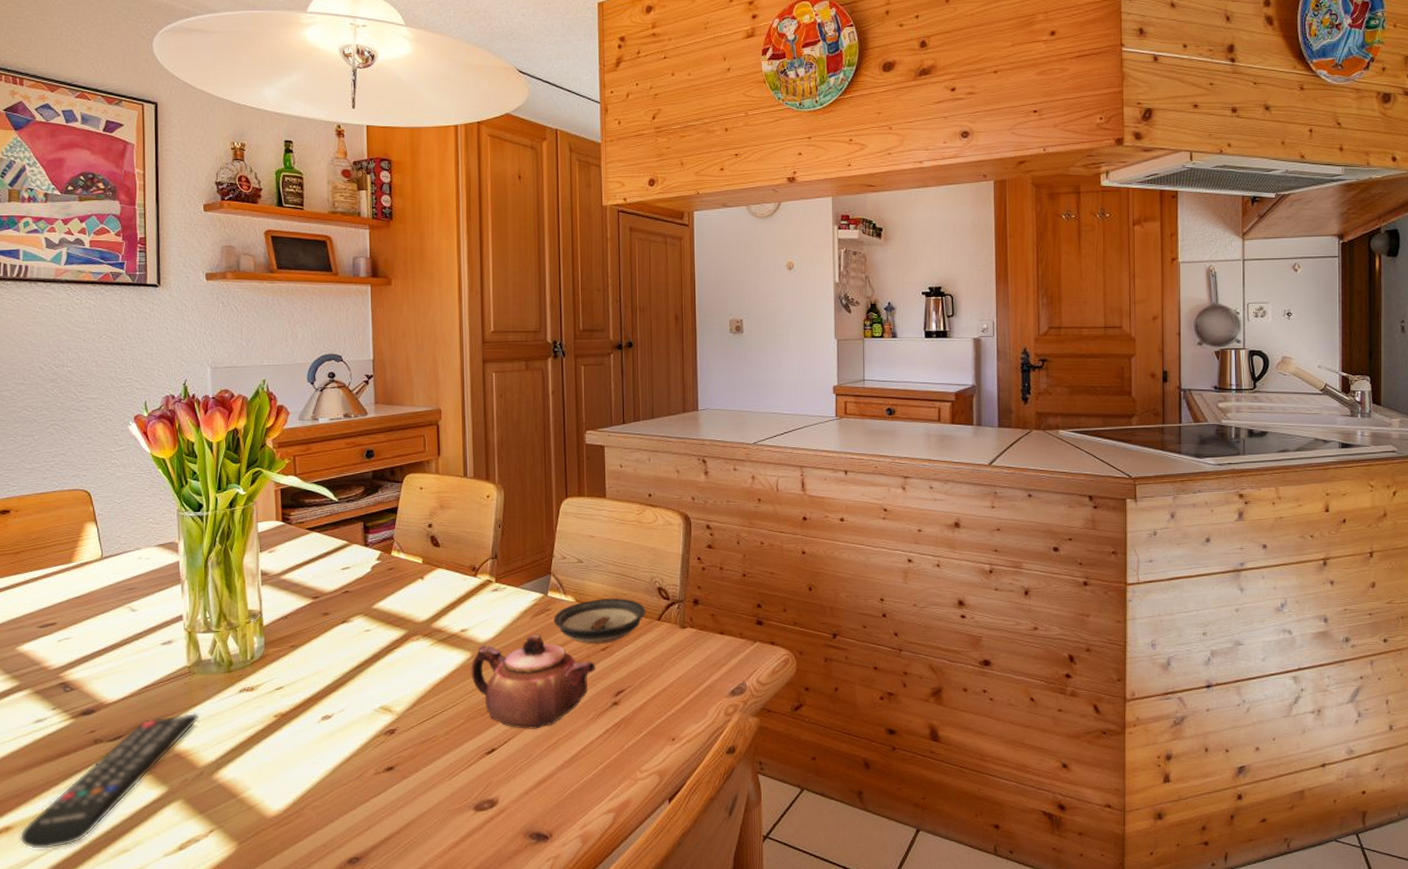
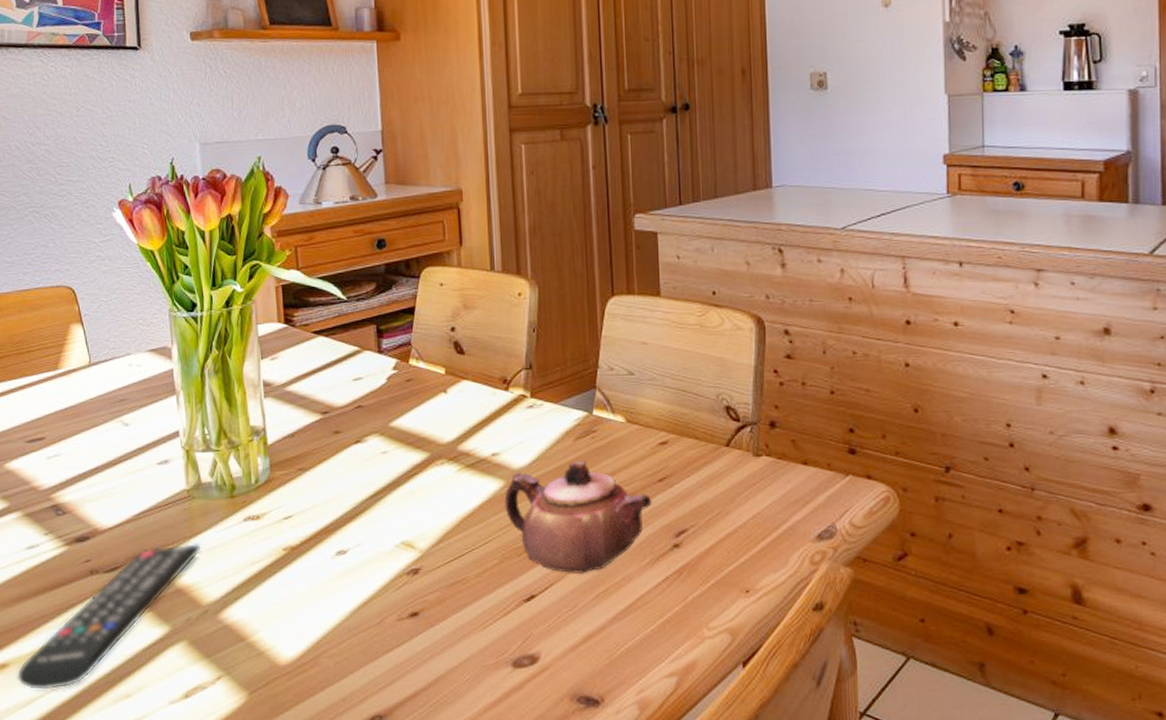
saucer: present [553,598,646,644] -> none [600,419,712,473]

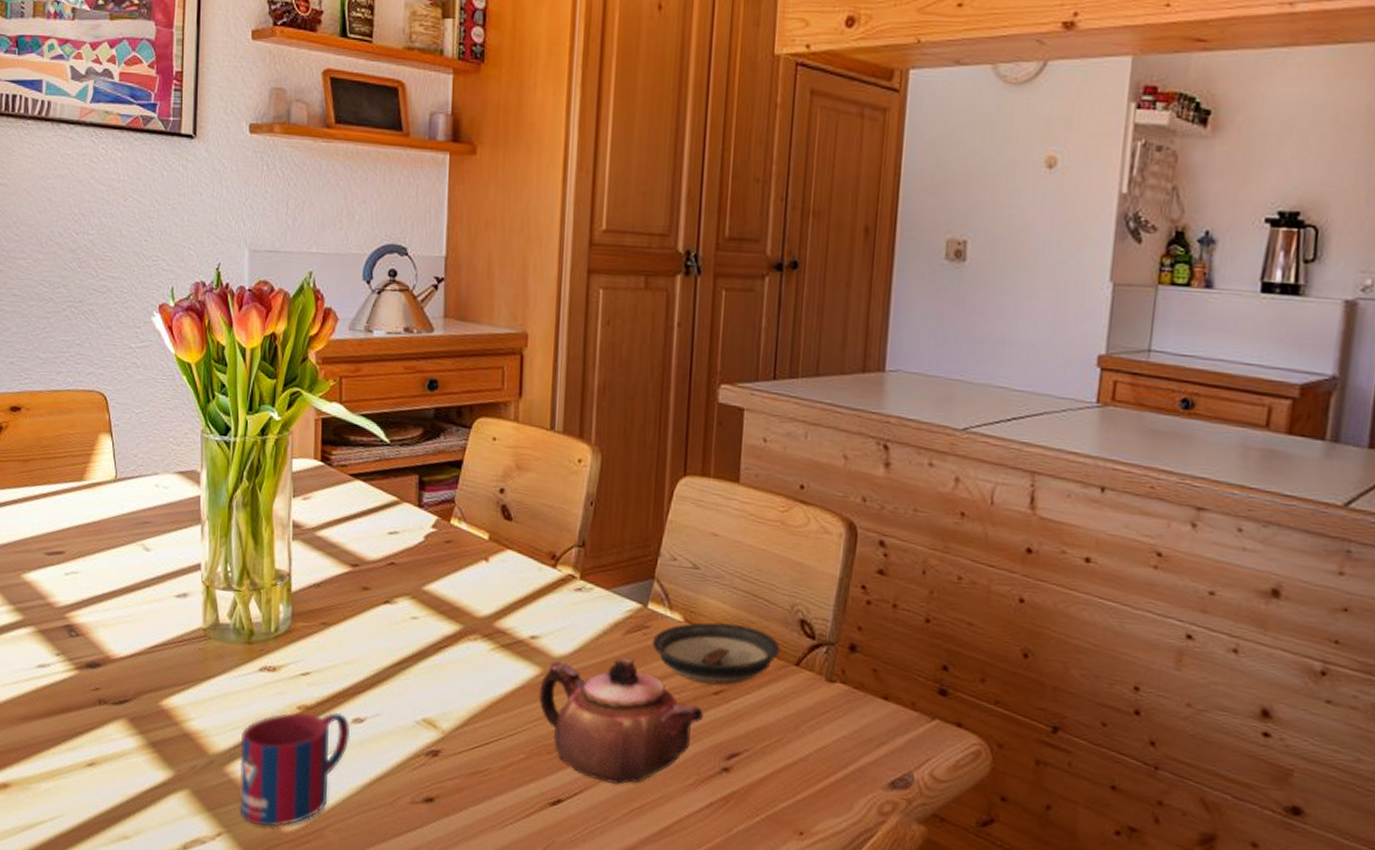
remote control: present [16,542,201,691] -> none [17,684,213,819]
mug: none [231,548,336,664] -> present [240,712,351,827]
saucer: none [600,419,712,473] -> present [652,622,781,686]

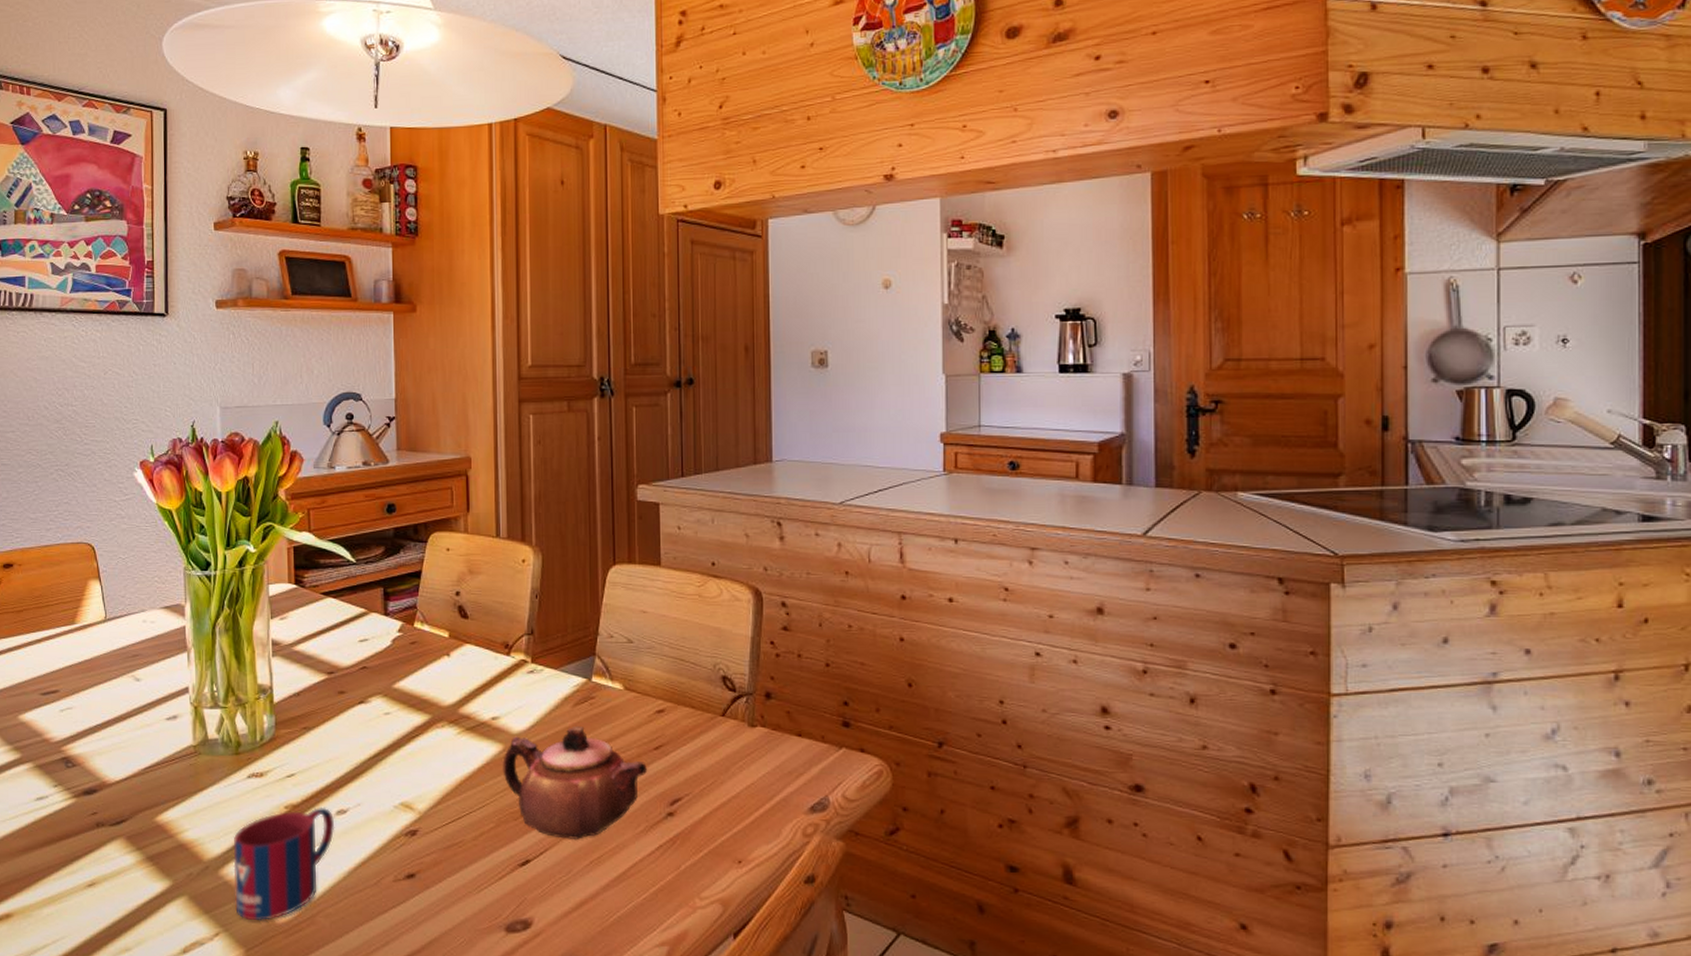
saucer: present [652,622,781,686] -> none [598,687,708,741]

